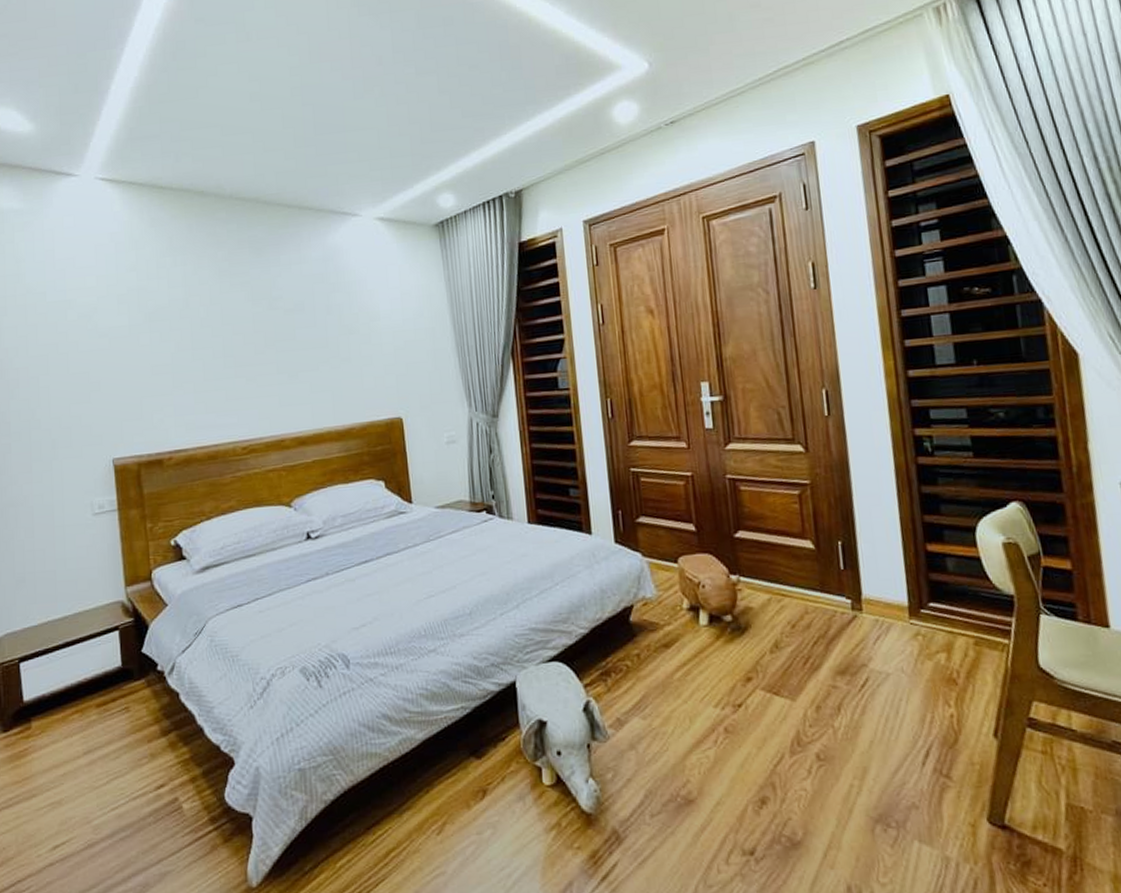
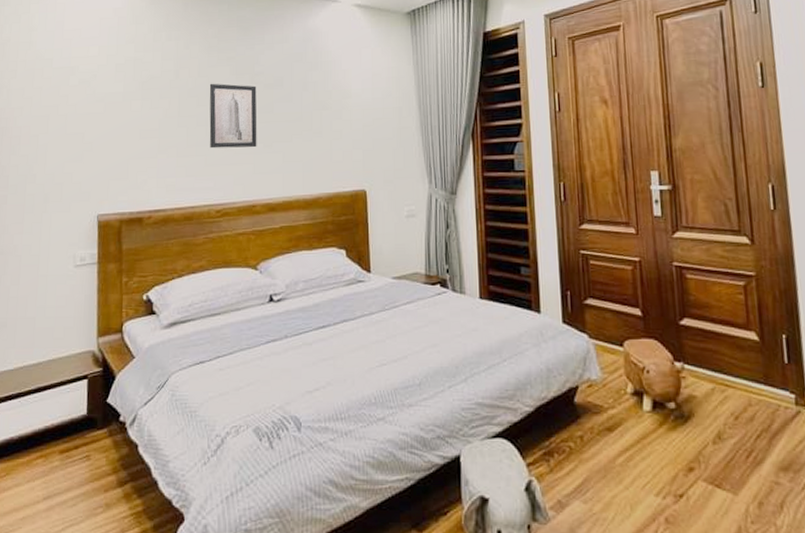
wall art: none [223,311,281,382] -> present [209,83,257,149]

